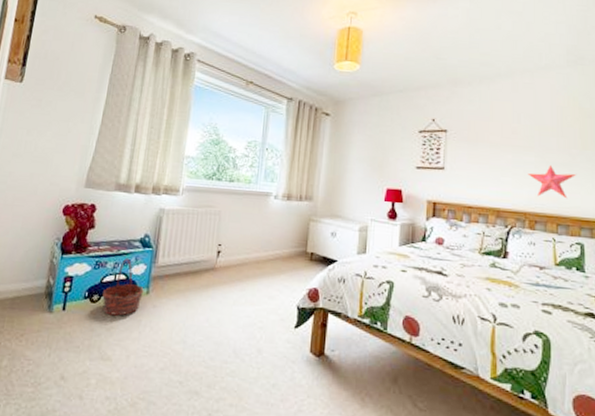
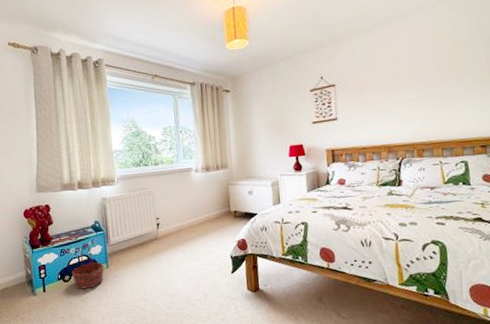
decorative star: present [527,164,576,199] -> none [411,97,455,128]

